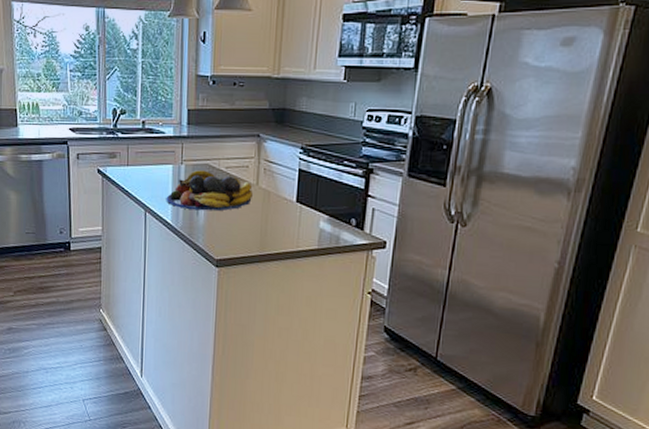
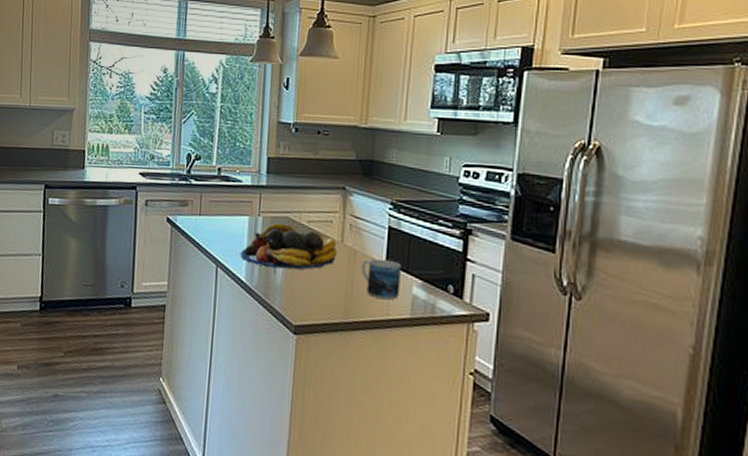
mug: none [274,198,310,234] -> present [361,258,401,300]

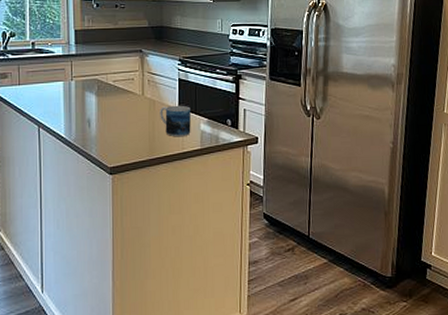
fruit bowl: present [240,223,338,270] -> none [58,85,140,123]

